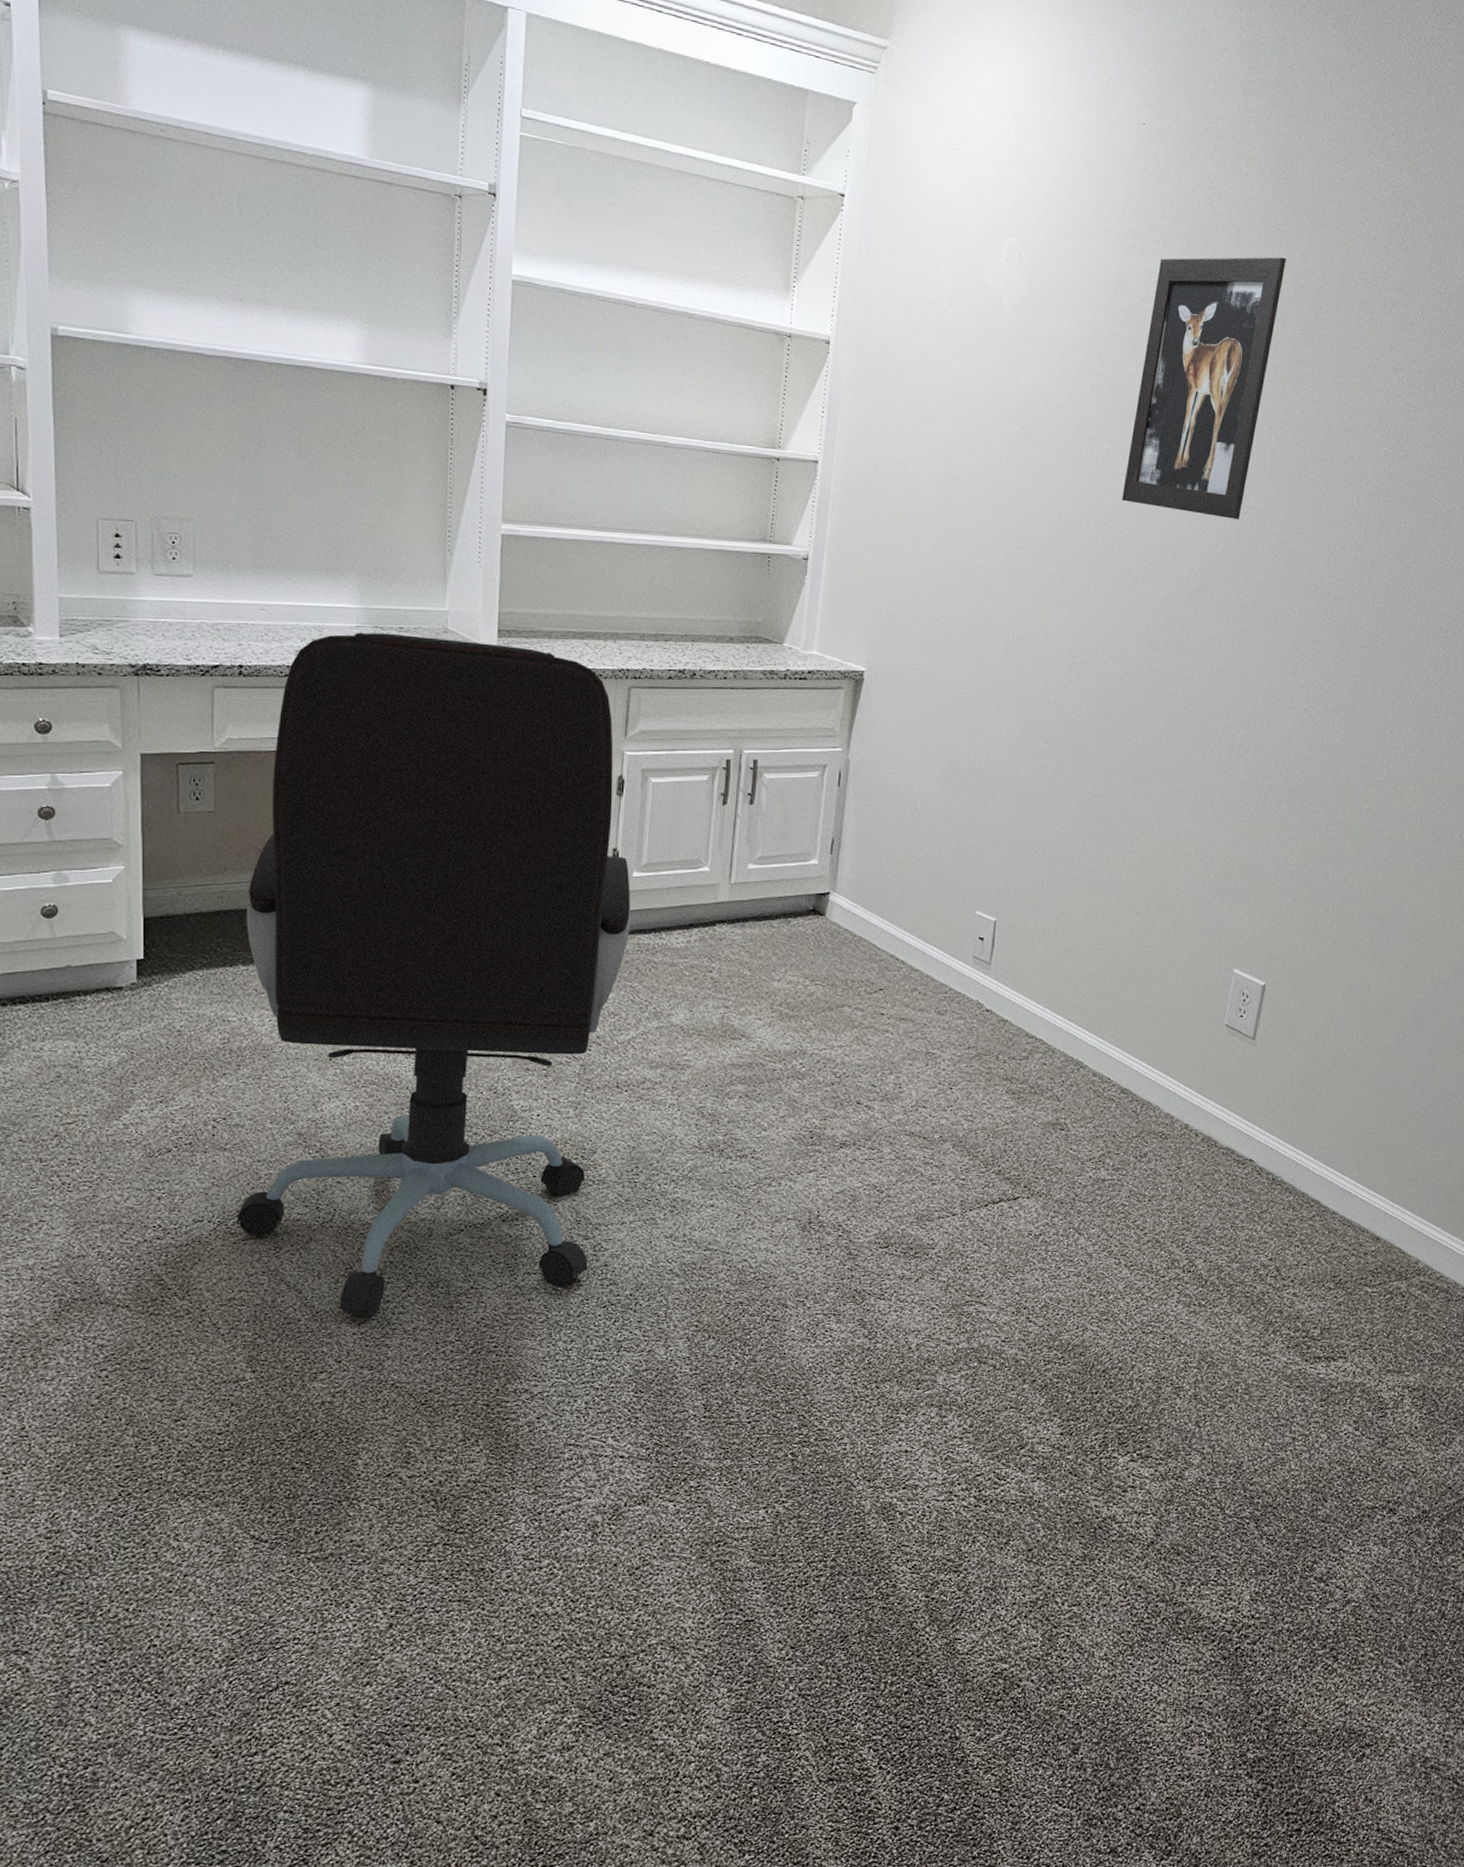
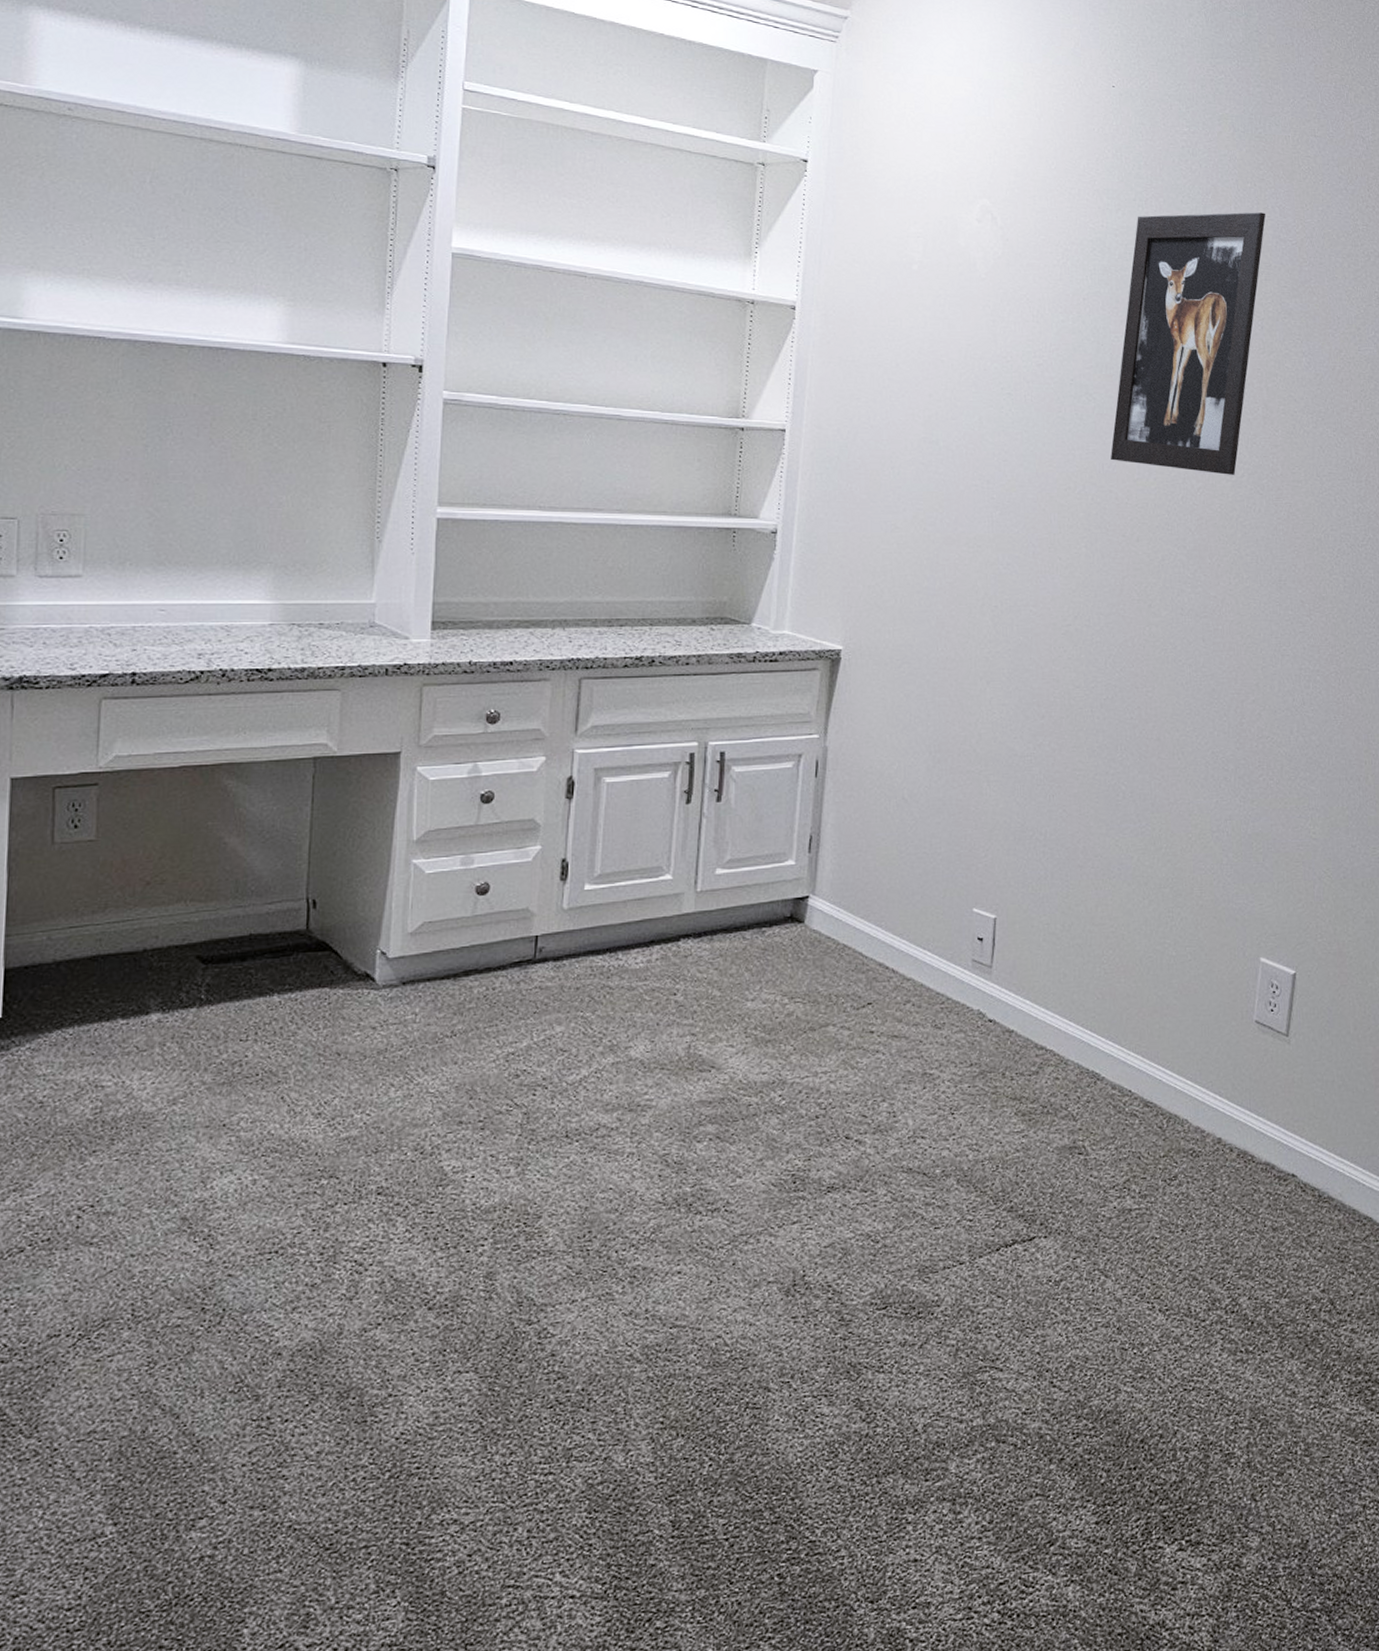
office chair: present [236,632,631,1318] -> none [101,630,583,1443]

